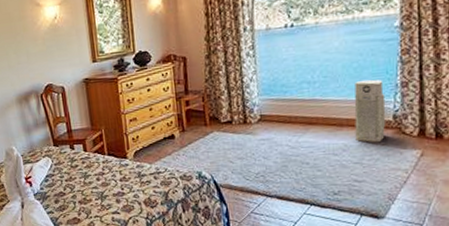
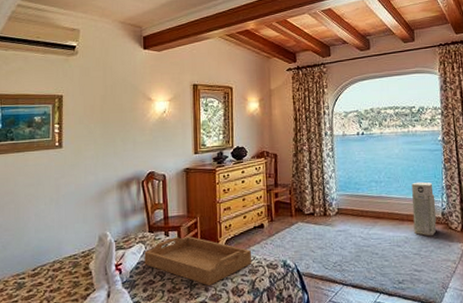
serving tray: none [51,149,163,198] -> present [144,236,251,286]

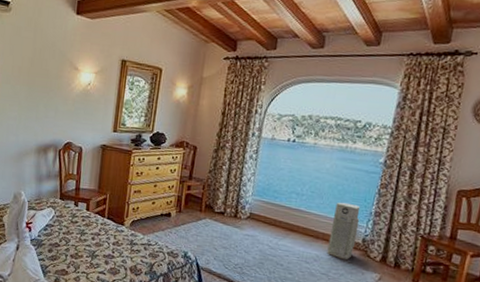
serving tray: present [144,236,251,286] -> none [52,208,154,260]

